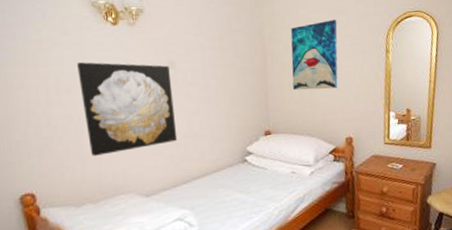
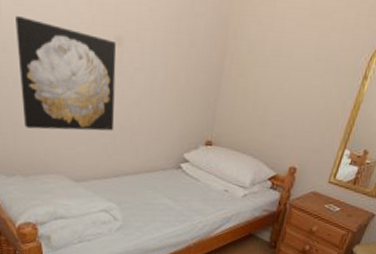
wall art: present [290,20,338,90] -> none [247,22,318,110]

